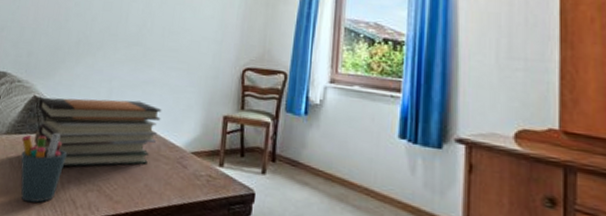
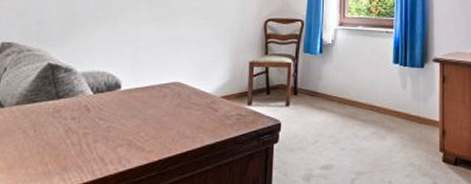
pen holder: present [21,132,67,203] -> none [36,96,91,168]
book stack: present [34,97,162,167] -> none [52,57,190,128]

